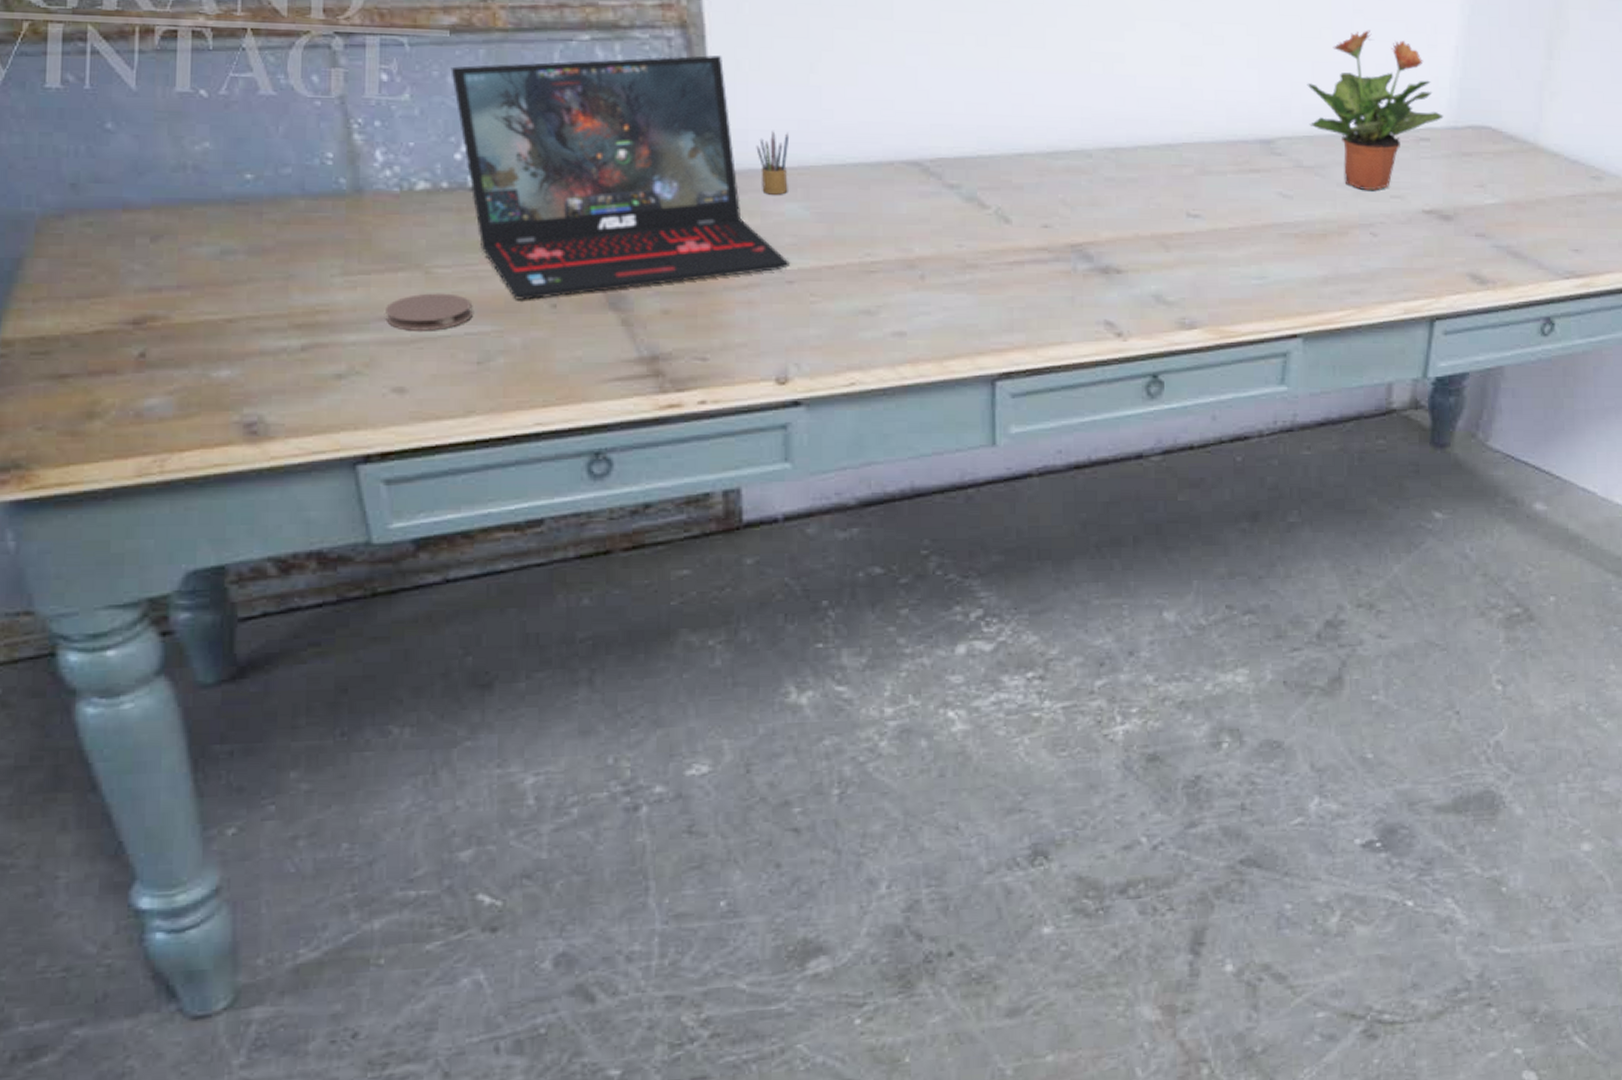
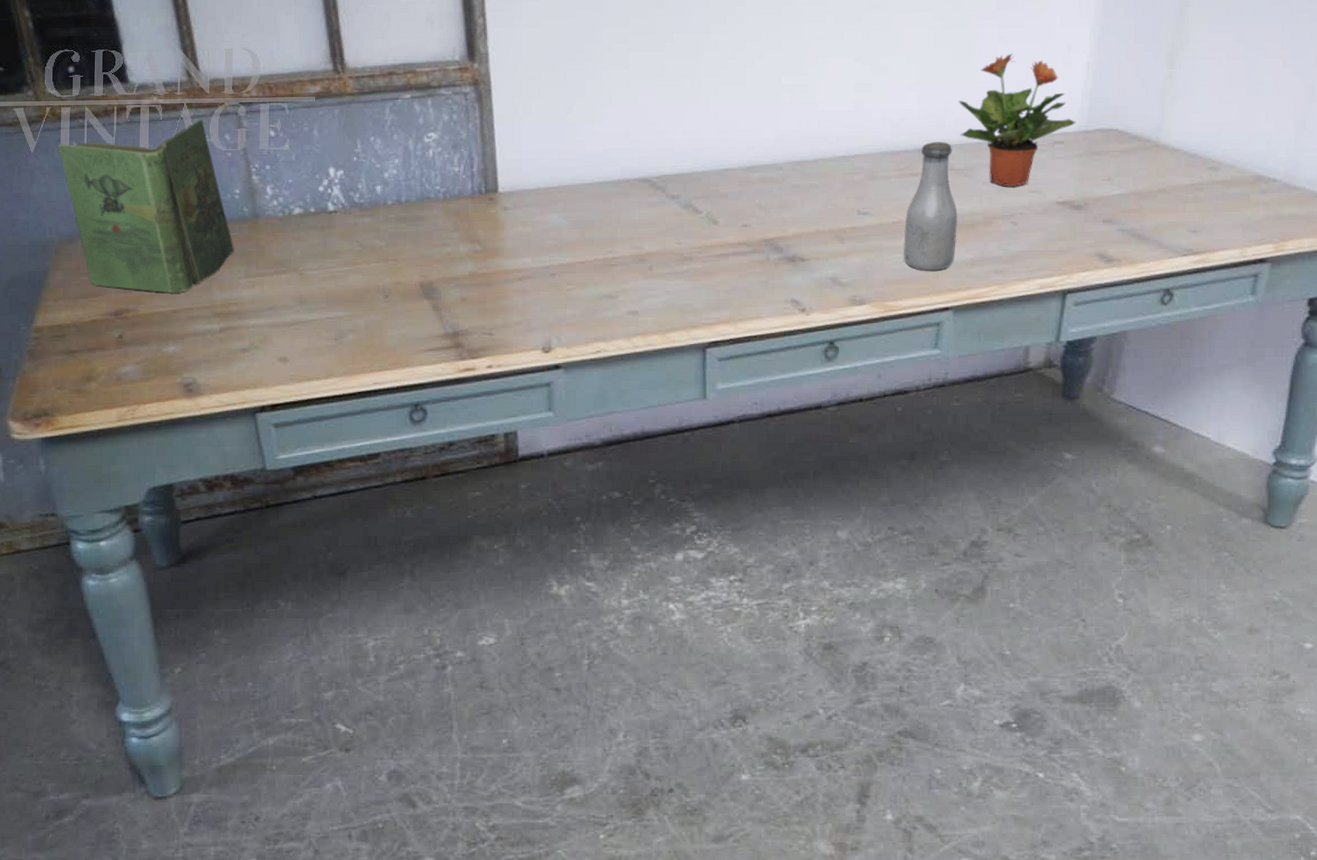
book: none [41,50,324,295] -> present [57,118,234,294]
coaster: present [385,293,473,331] -> none [274,289,332,317]
laptop: present [450,55,790,300] -> none [316,105,552,293]
pencil box: present [756,130,790,195] -> none [528,159,552,209]
bottle: none [1243,132,1308,290] -> present [904,142,958,272]

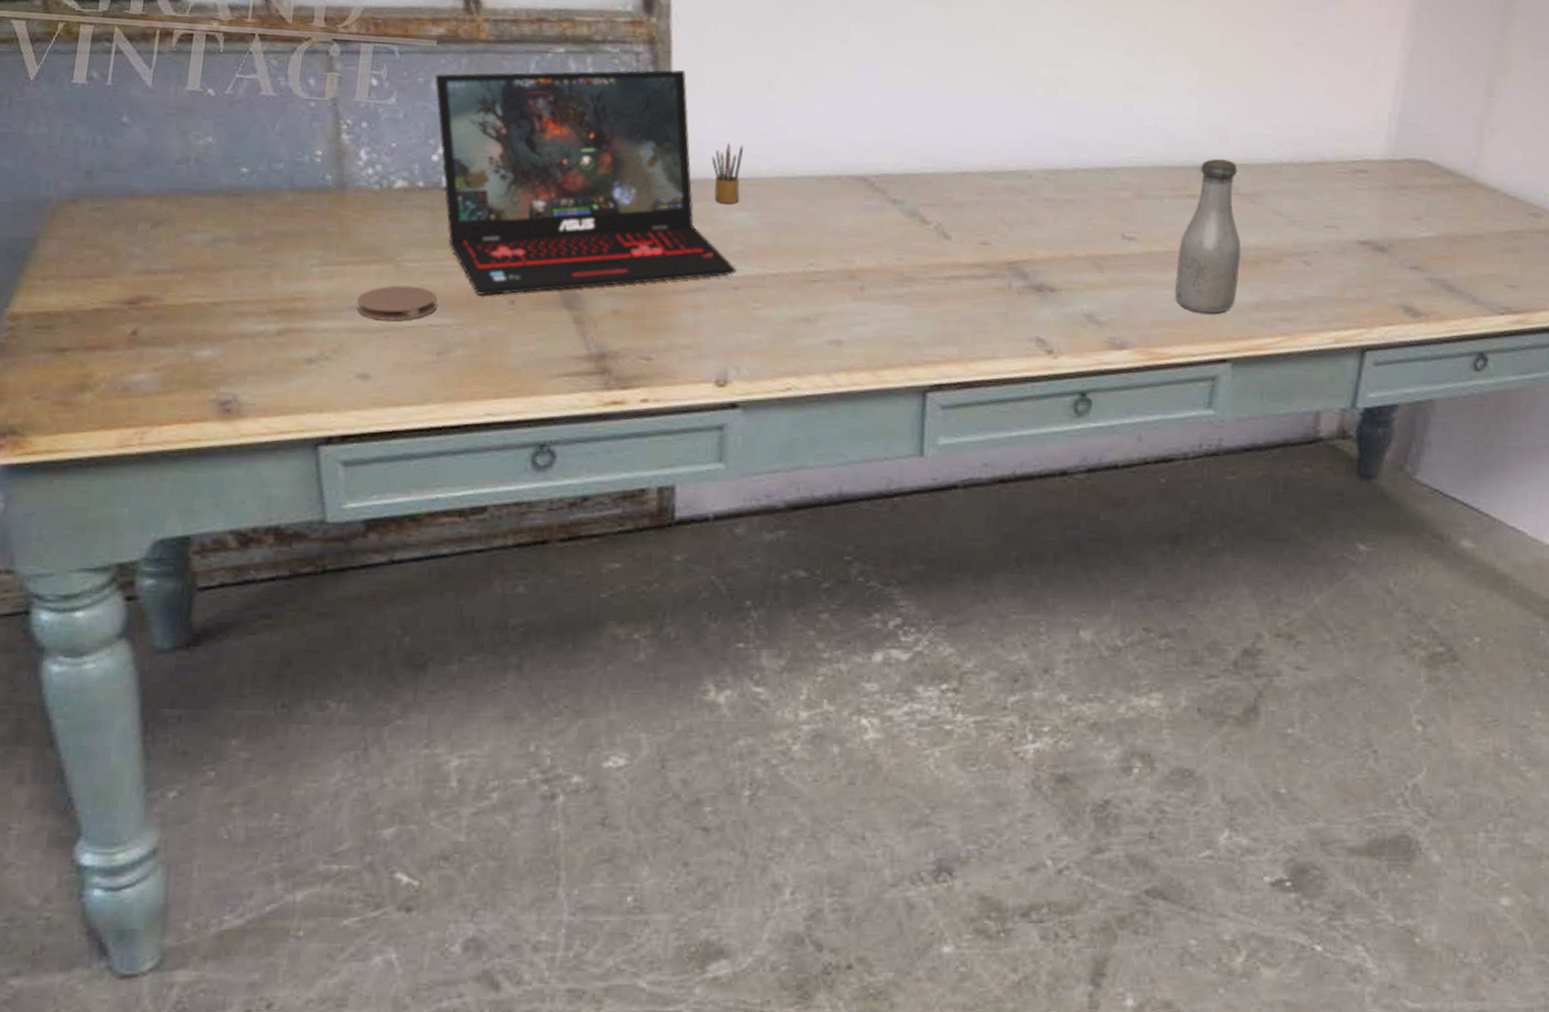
book: present [57,118,234,294] -> none [69,54,308,280]
coaster: none [274,289,332,317] -> present [357,285,437,322]
laptop: none [316,105,552,293] -> present [435,70,736,296]
pencil box: none [528,159,552,209] -> present [711,142,744,204]
potted plant: present [958,53,1076,187] -> none [1246,62,1382,220]

